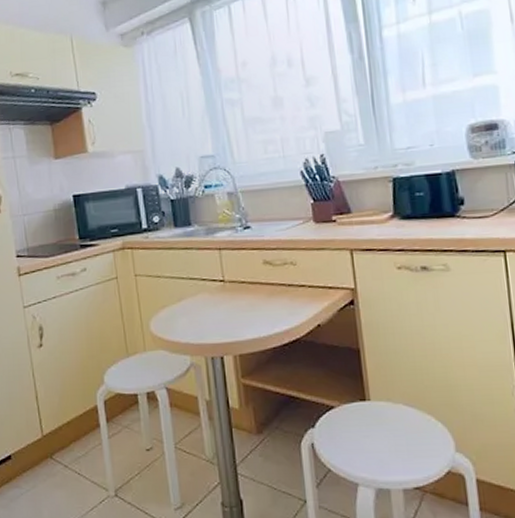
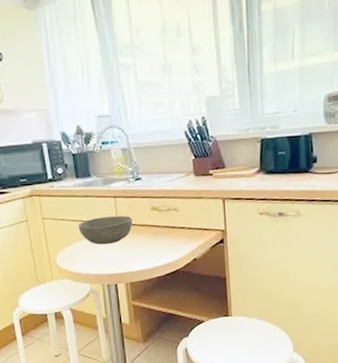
bowl: none [176,271,241,307] -> present [78,215,133,245]

